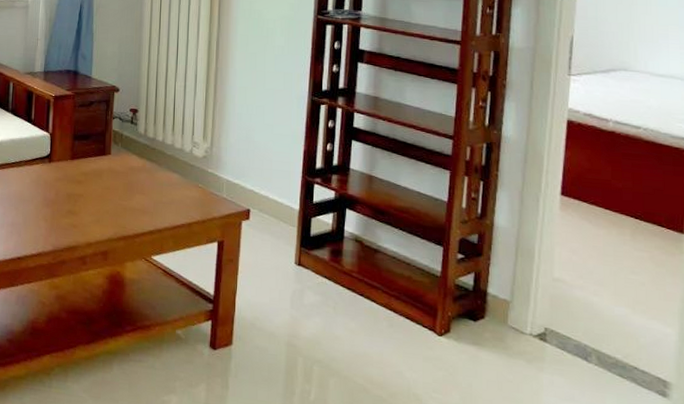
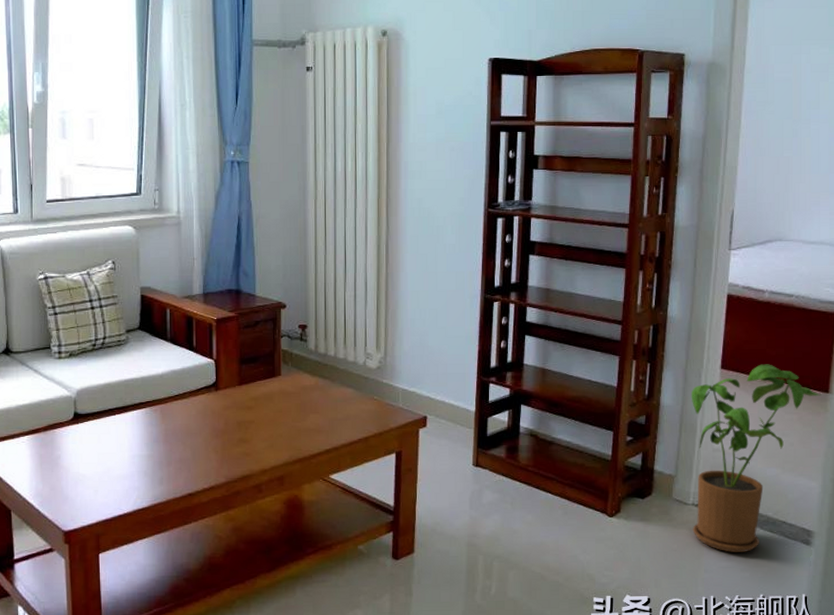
house plant: none [527,195,675,395] -> present [691,364,821,552]

